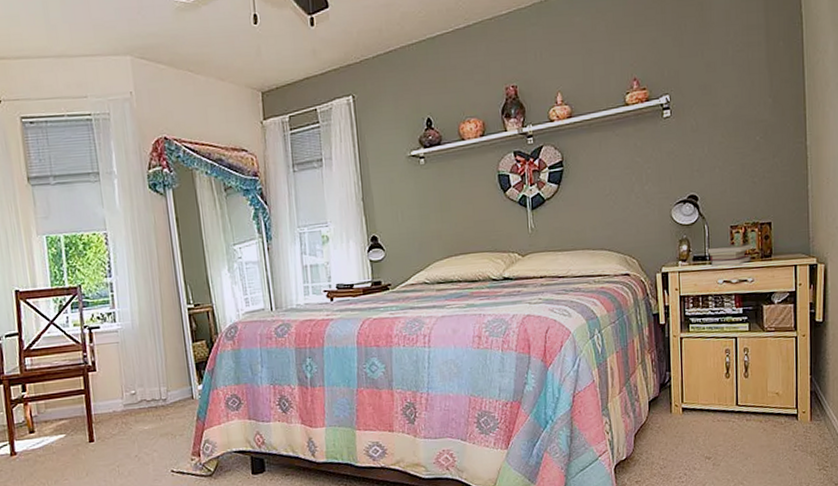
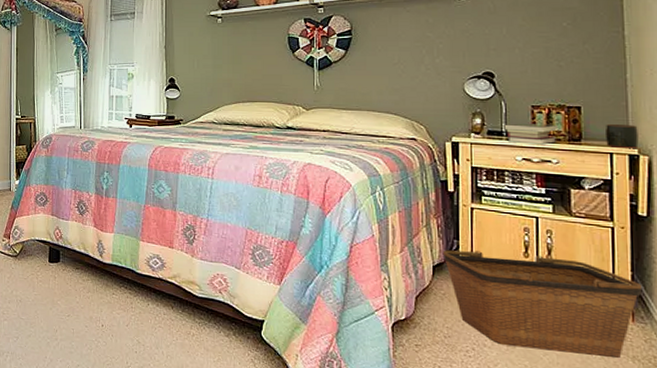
bicycle basket: none [656,373,819,465] -> present [442,250,643,358]
mug: none [790,235,817,260] -> present [604,123,639,149]

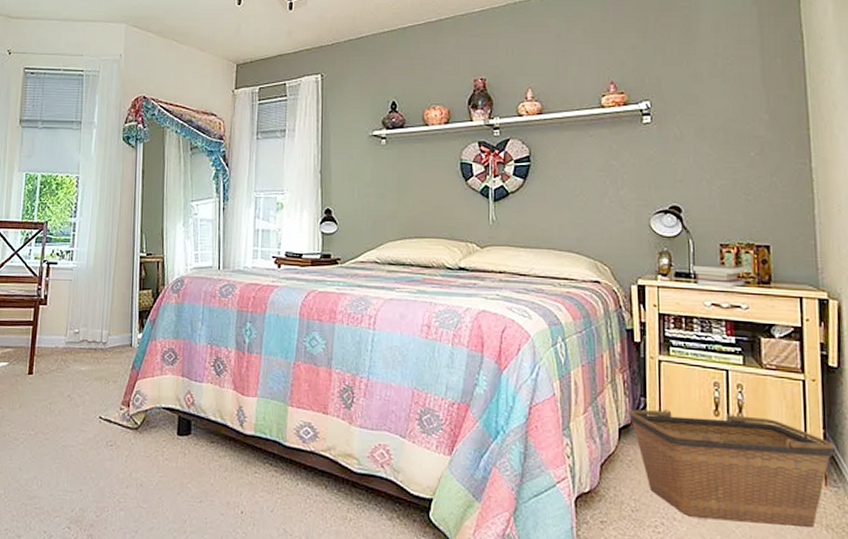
mug: present [604,123,639,149] -> none [794,264,828,293]

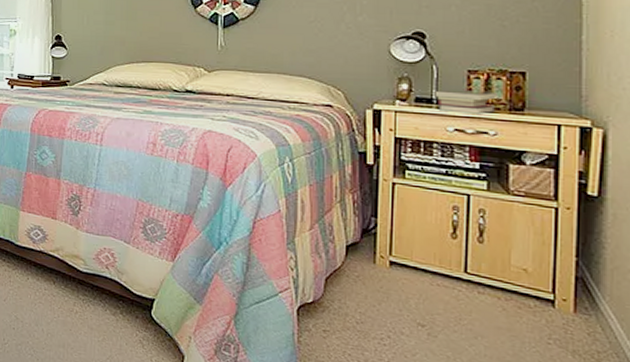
bicycle basket: present [629,409,835,527] -> none [357,228,588,352]

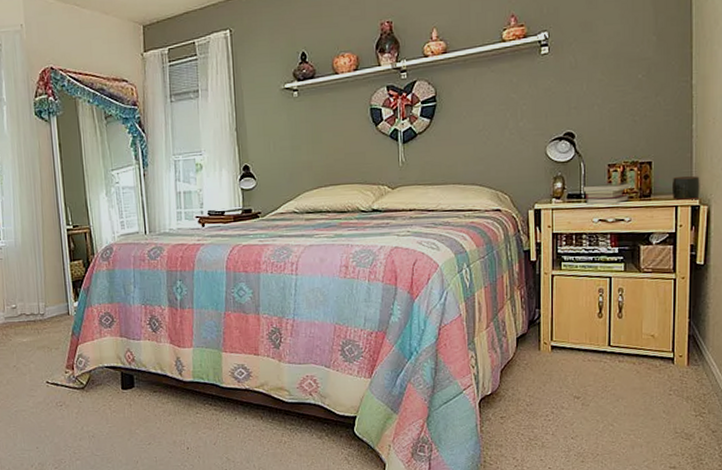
mug: none [552,91,592,121] -> present [671,176,700,201]

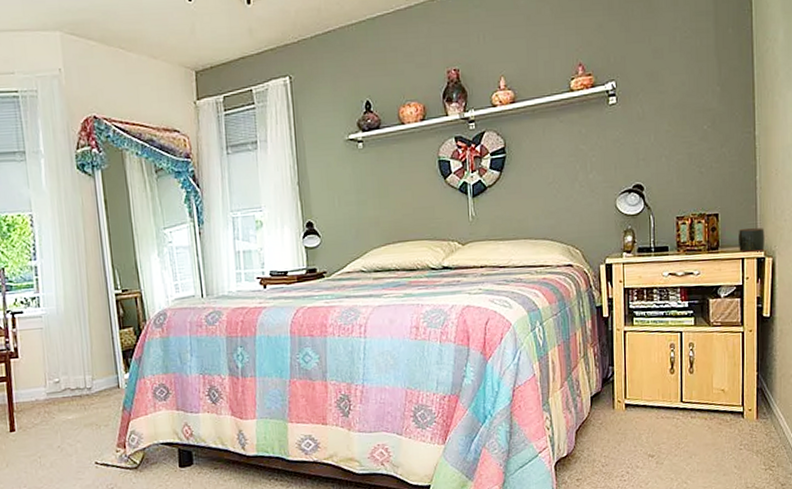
books: present [583,182,632,205] -> none [652,234,700,259]

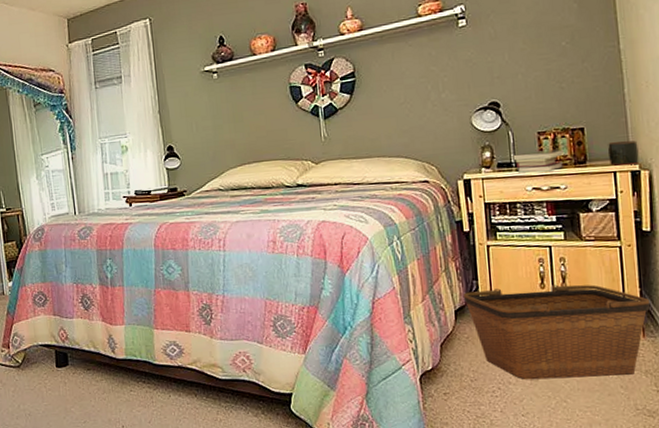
bicycle basket: none [599,369,765,463] -> present [463,284,651,380]
books: none [652,234,700,259] -> present [512,149,565,173]

